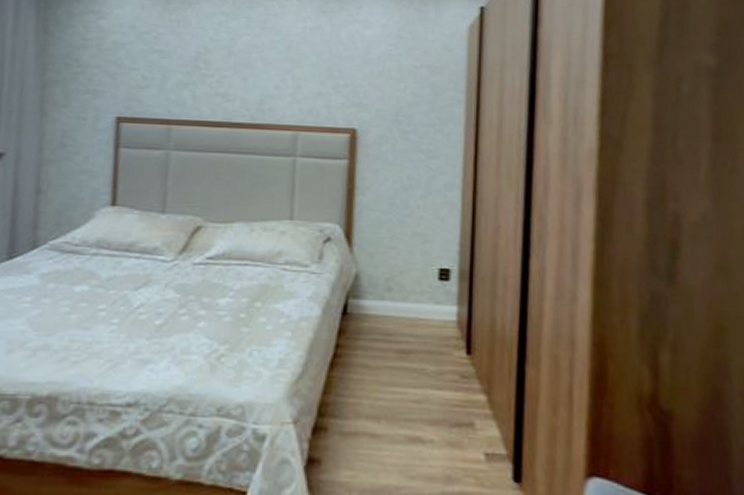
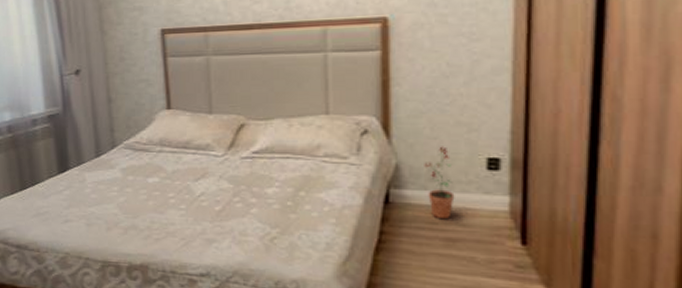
potted plant: none [382,256,409,331] -> present [424,146,455,220]

